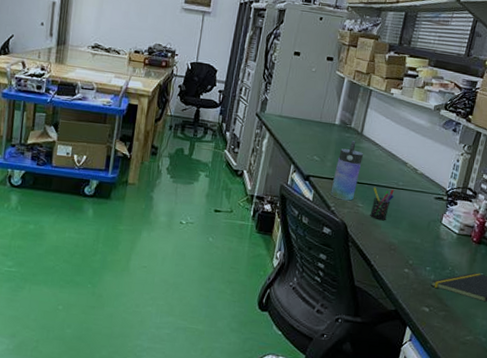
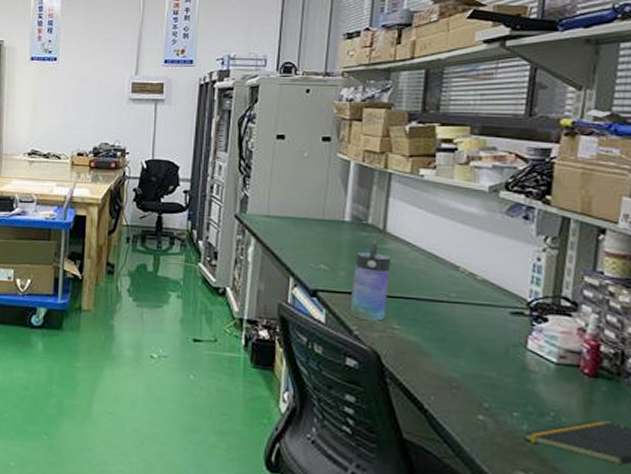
pen holder: present [370,187,394,221] -> none [412,301,445,348]

